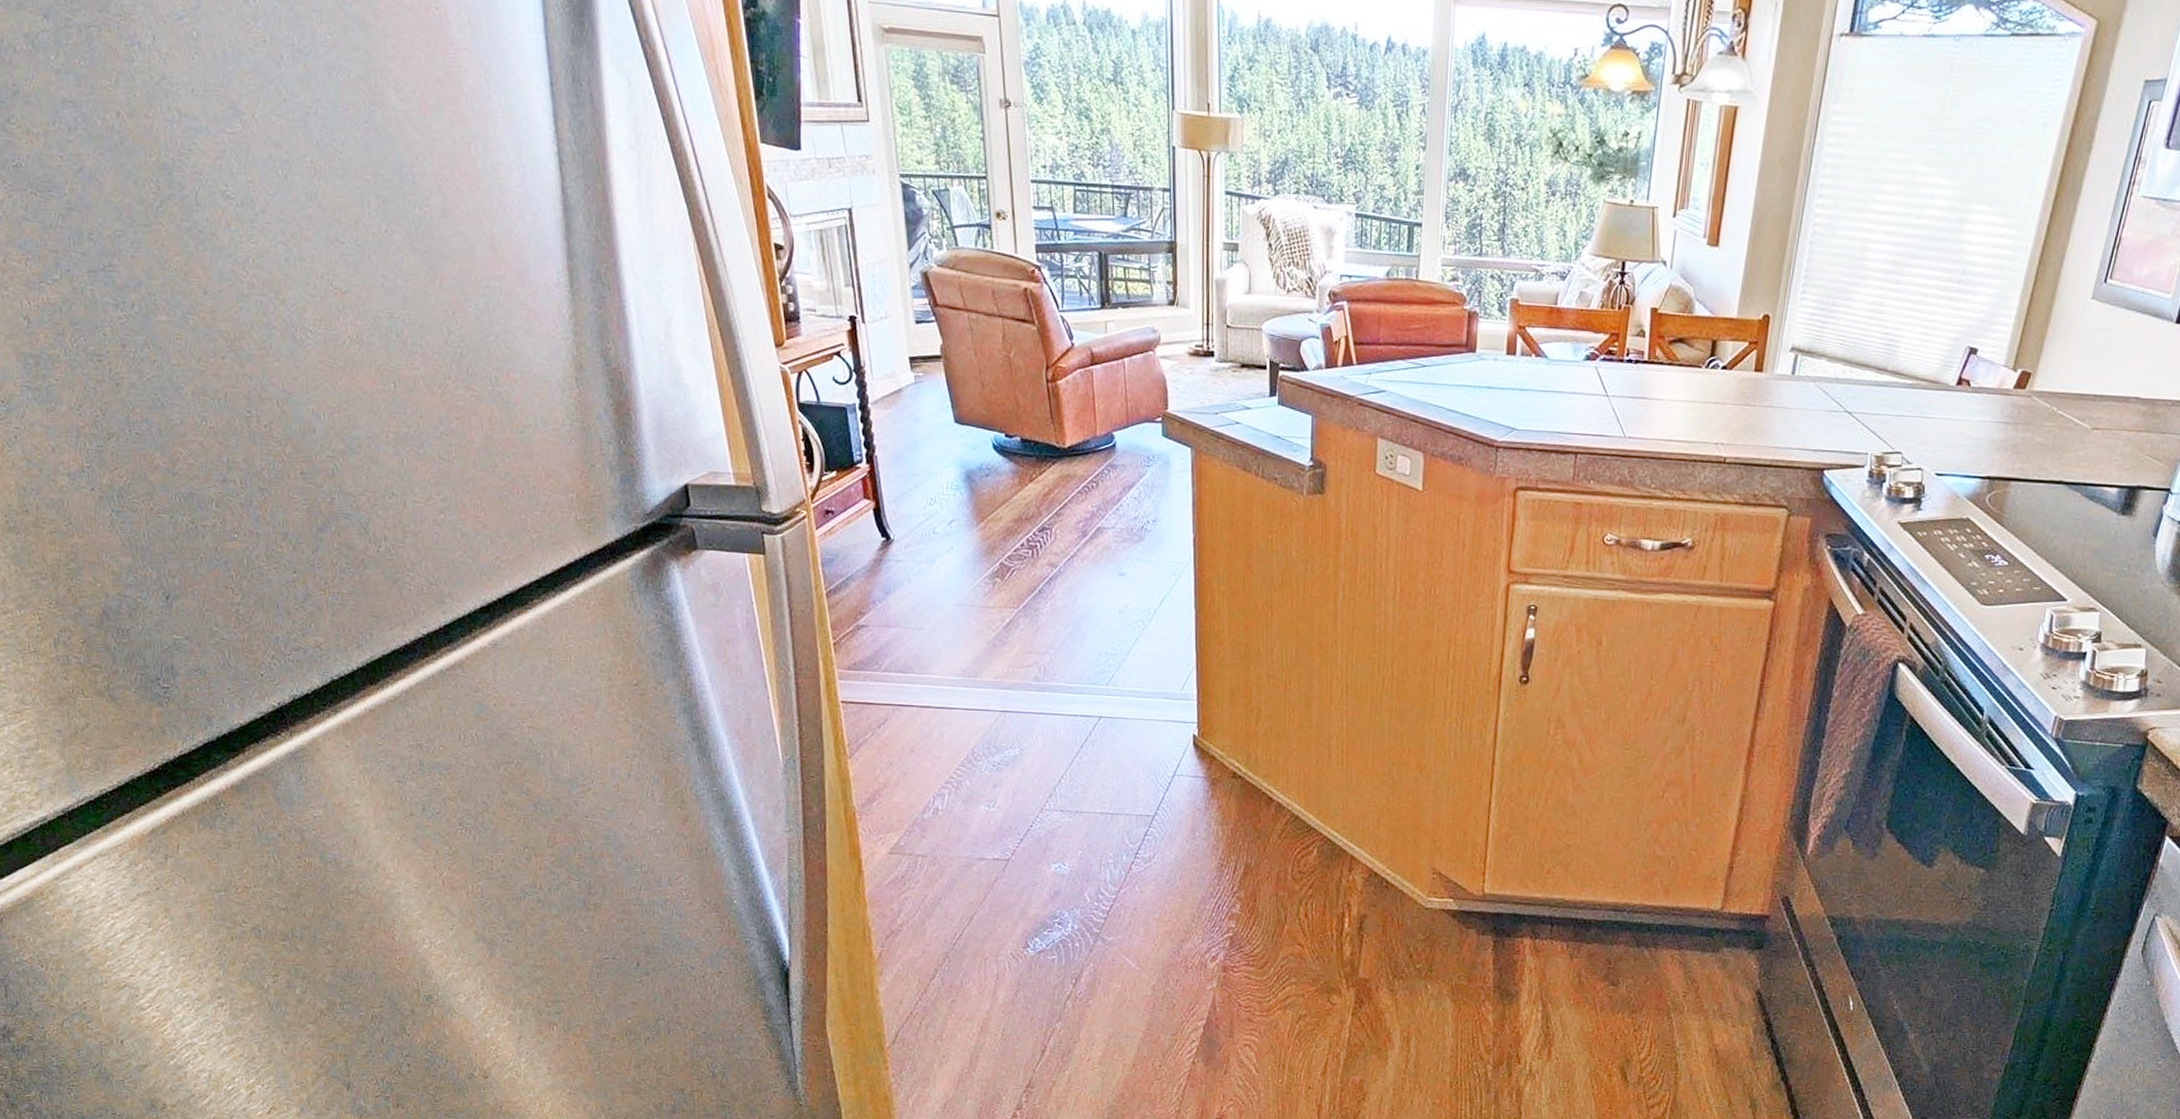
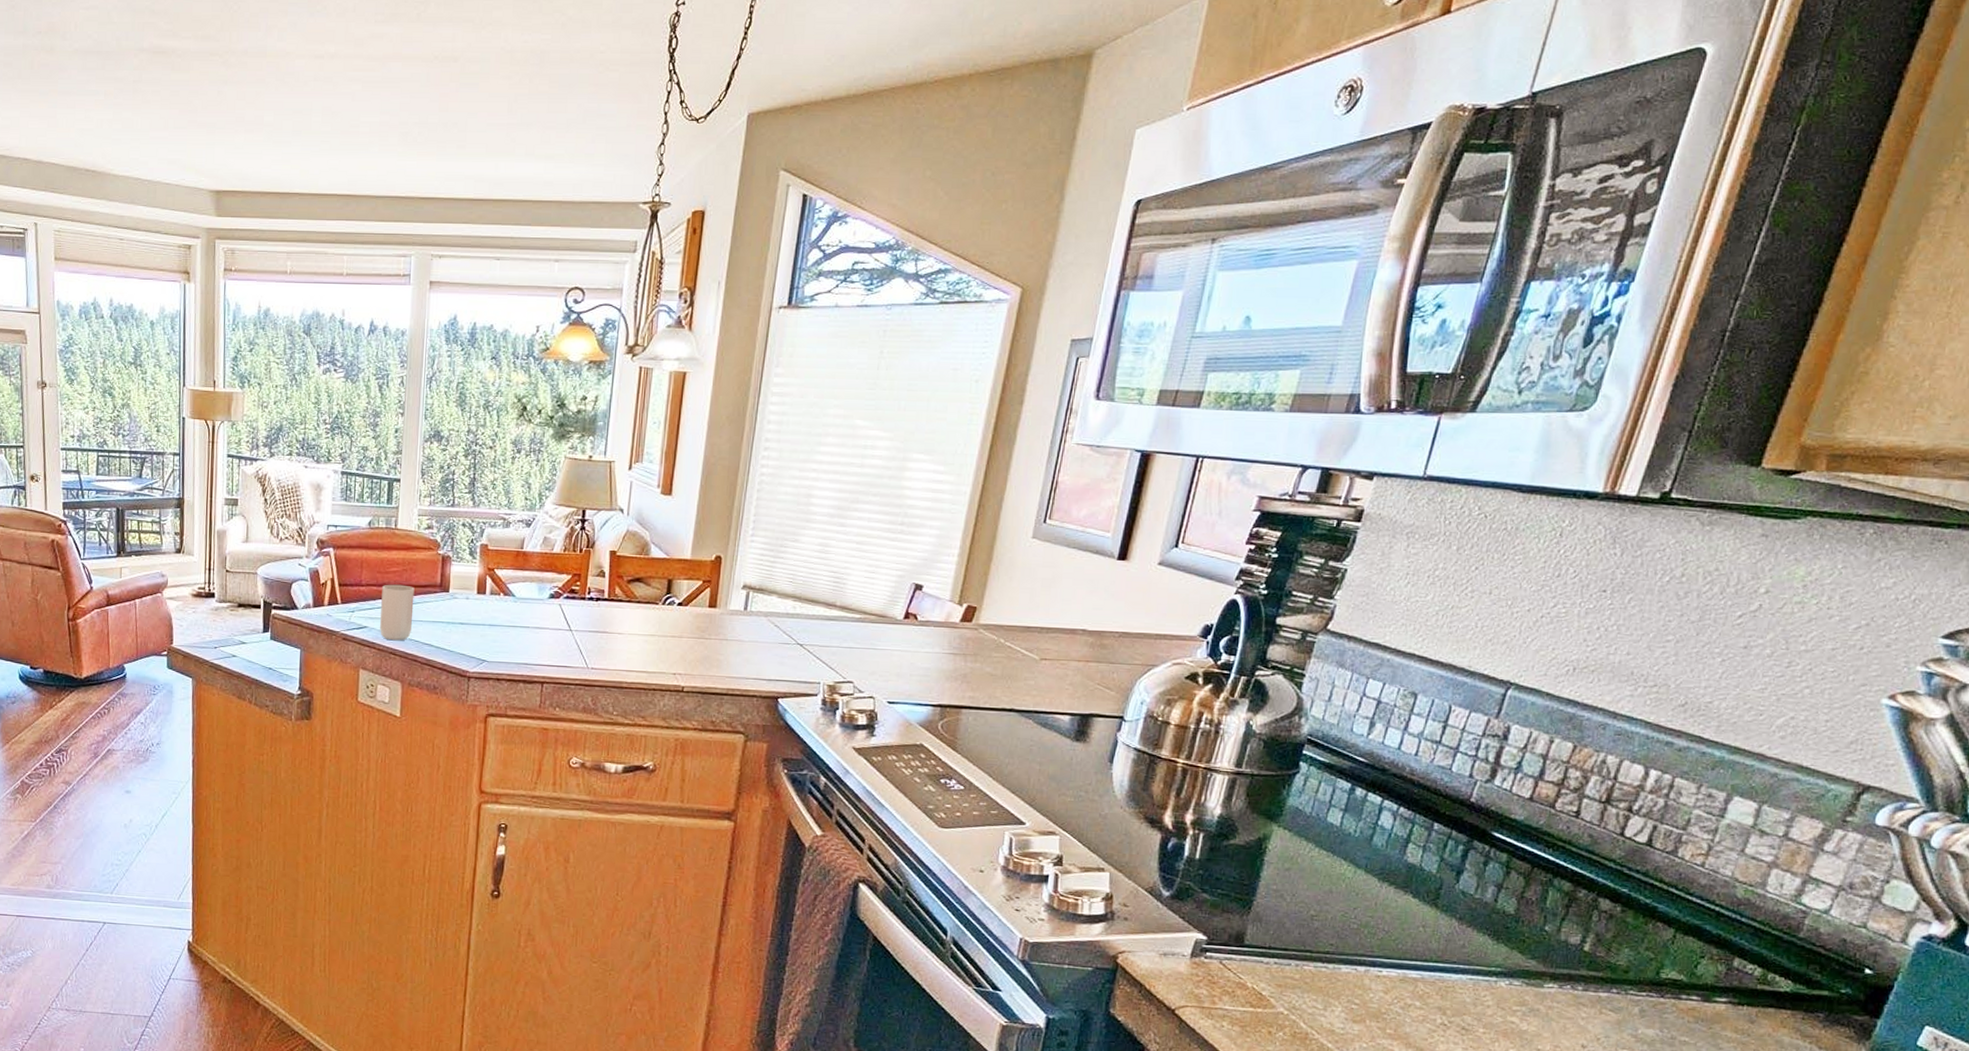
cup: none [1399,343,1438,407] -> present [379,584,415,641]

